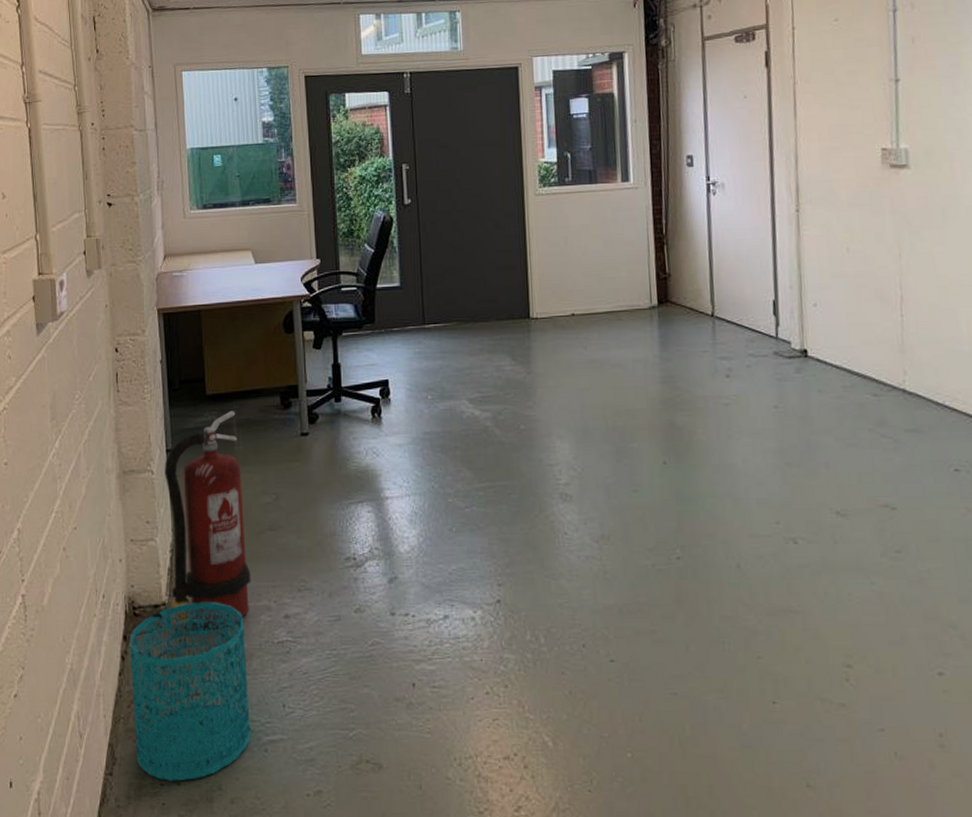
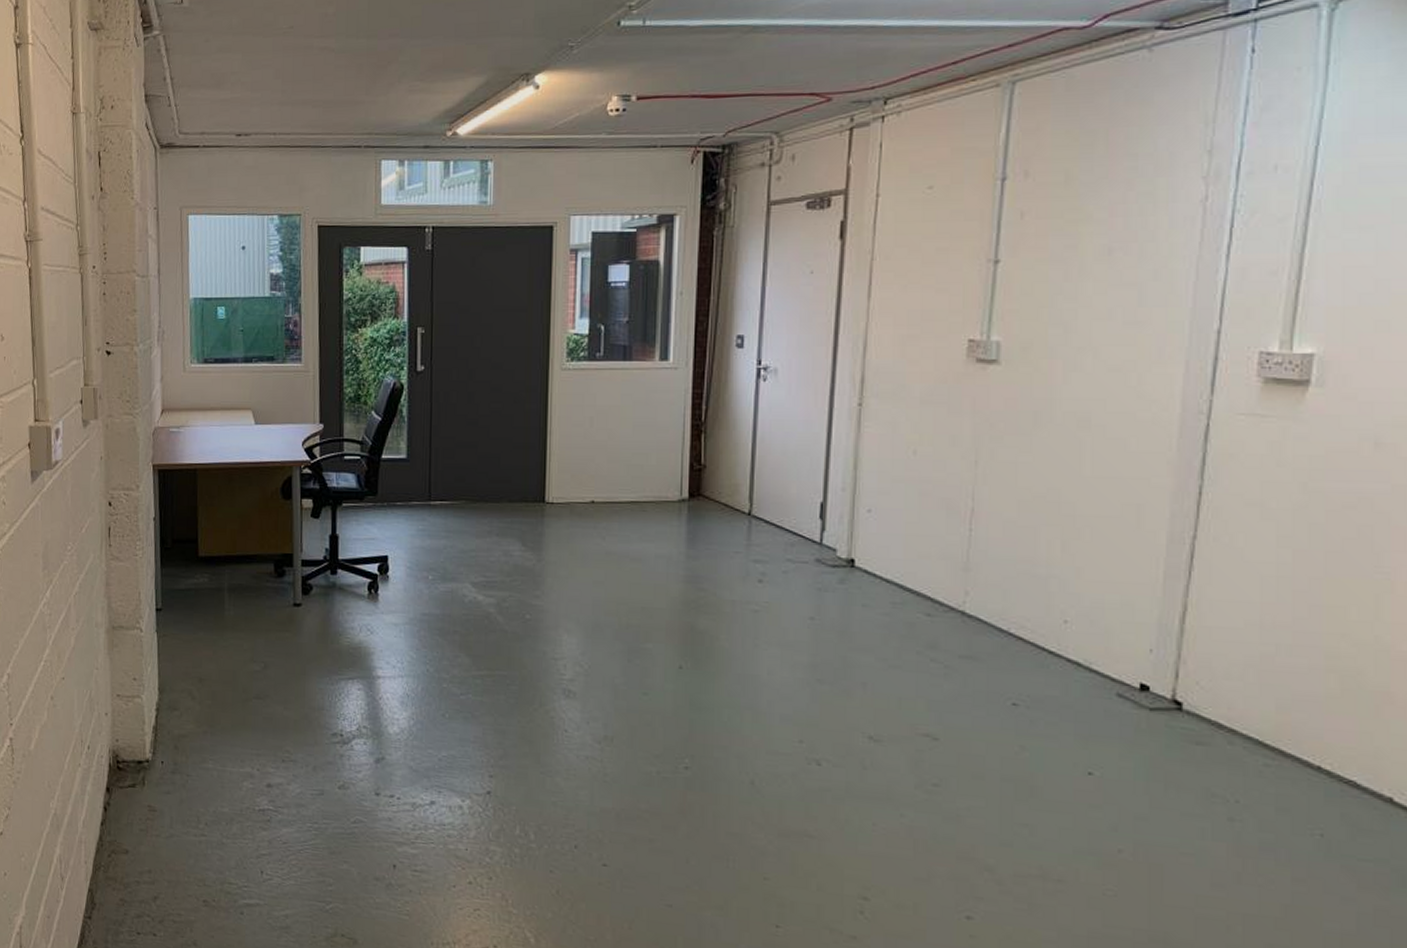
wastebasket: present [129,602,251,782] -> none [112,762,228,933]
fire extinguisher: present [164,410,251,628] -> none [153,574,236,790]

